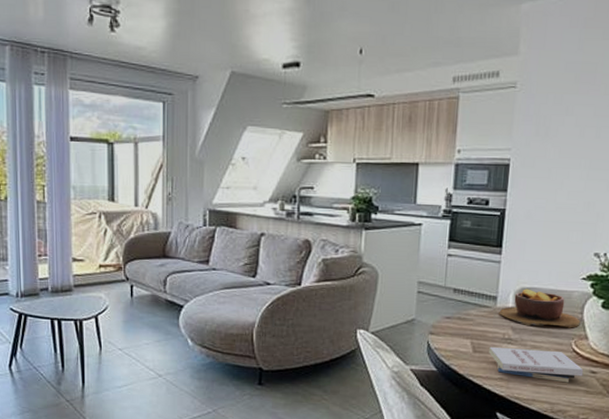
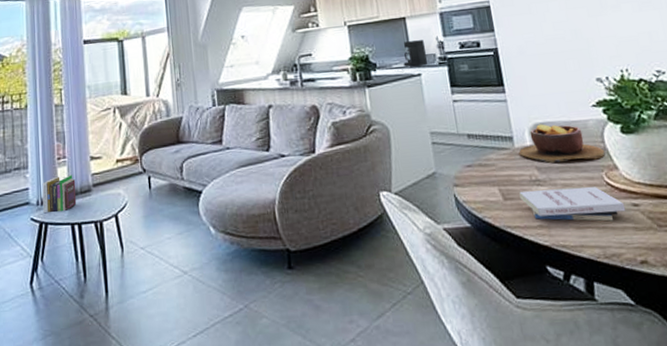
books: none [22,272,57,307] -> present [42,175,77,214]
coffee maker: none [406,189,432,216] -> present [403,40,428,67]

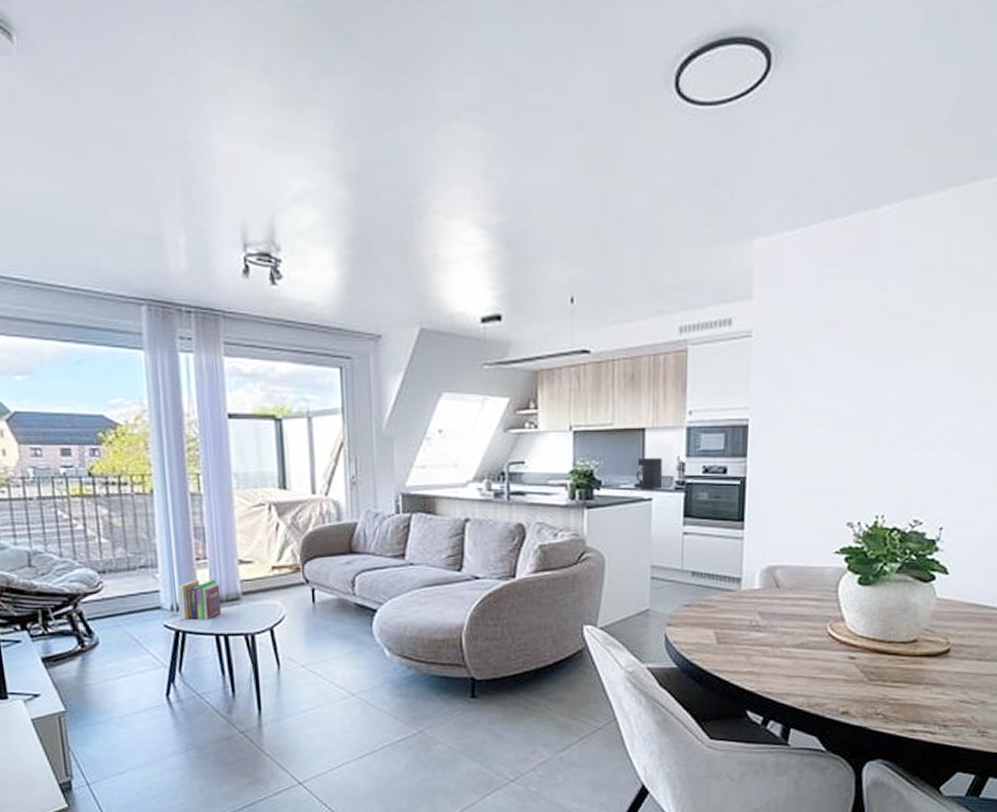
bowl: present [518,124,605,164] -> none [744,567,836,610]
books: present [519,186,626,222] -> none [735,635,842,672]

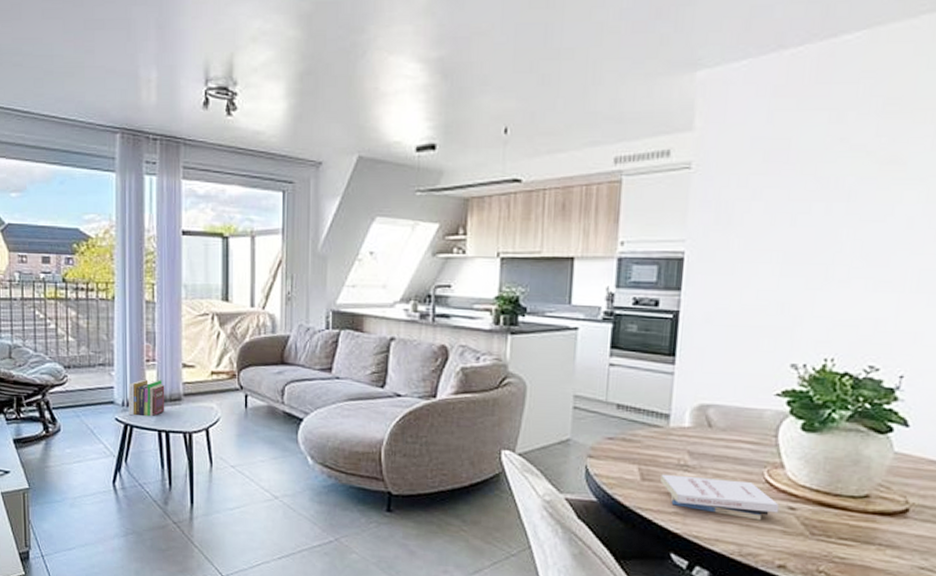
coffee maker: present [634,458,663,489] -> none [559,287,590,319]
books: none [735,635,842,672] -> present [660,474,780,521]

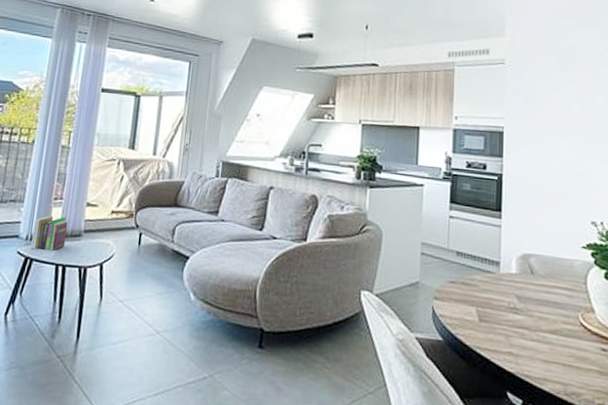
books: present [660,474,780,521] -> none [495,315,594,361]

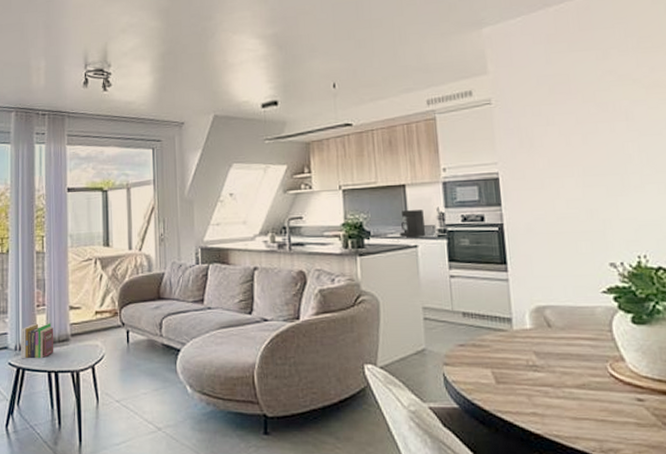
coffee maker: none [409,150,433,177] -> present [399,210,426,238]

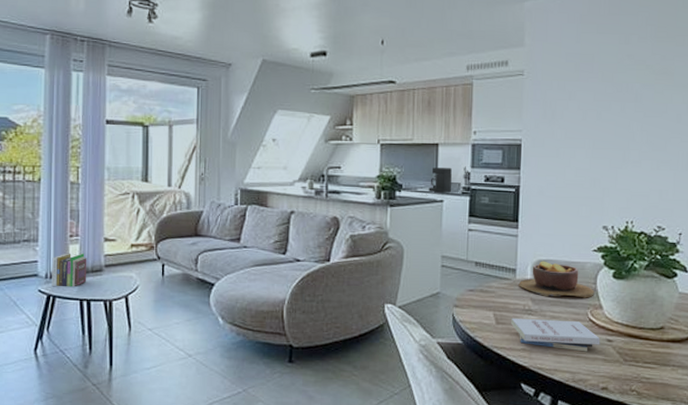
books: none [513,375,629,415] -> present [511,318,601,352]
bowl: none [517,307,612,350] -> present [518,261,595,298]

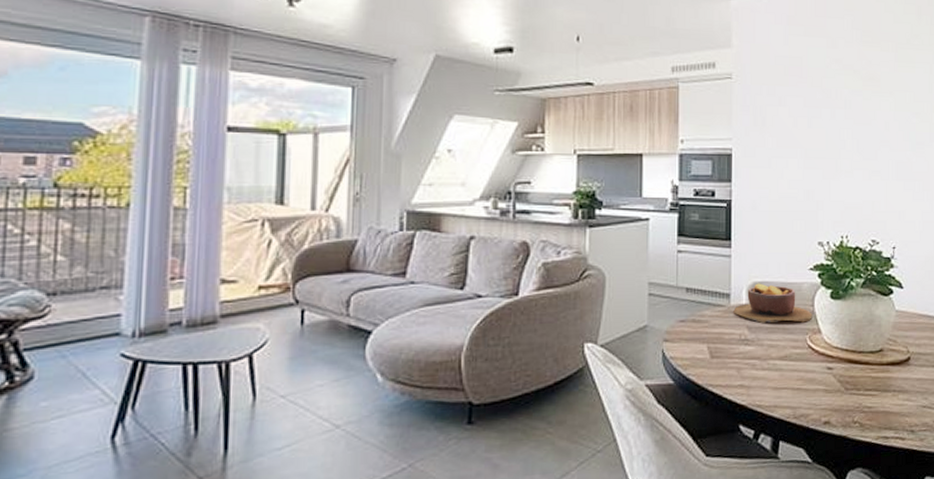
books: present [52,253,87,287] -> none [141,300,195,349]
coffee maker: present [428,168,452,193] -> none [632,181,659,210]
books: present [511,318,601,352] -> none [727,348,821,383]

